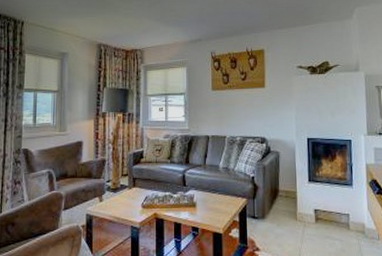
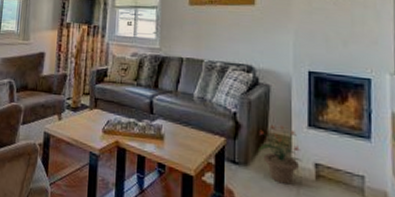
potted plant: none [272,183,305,229] -> present [259,124,302,185]

